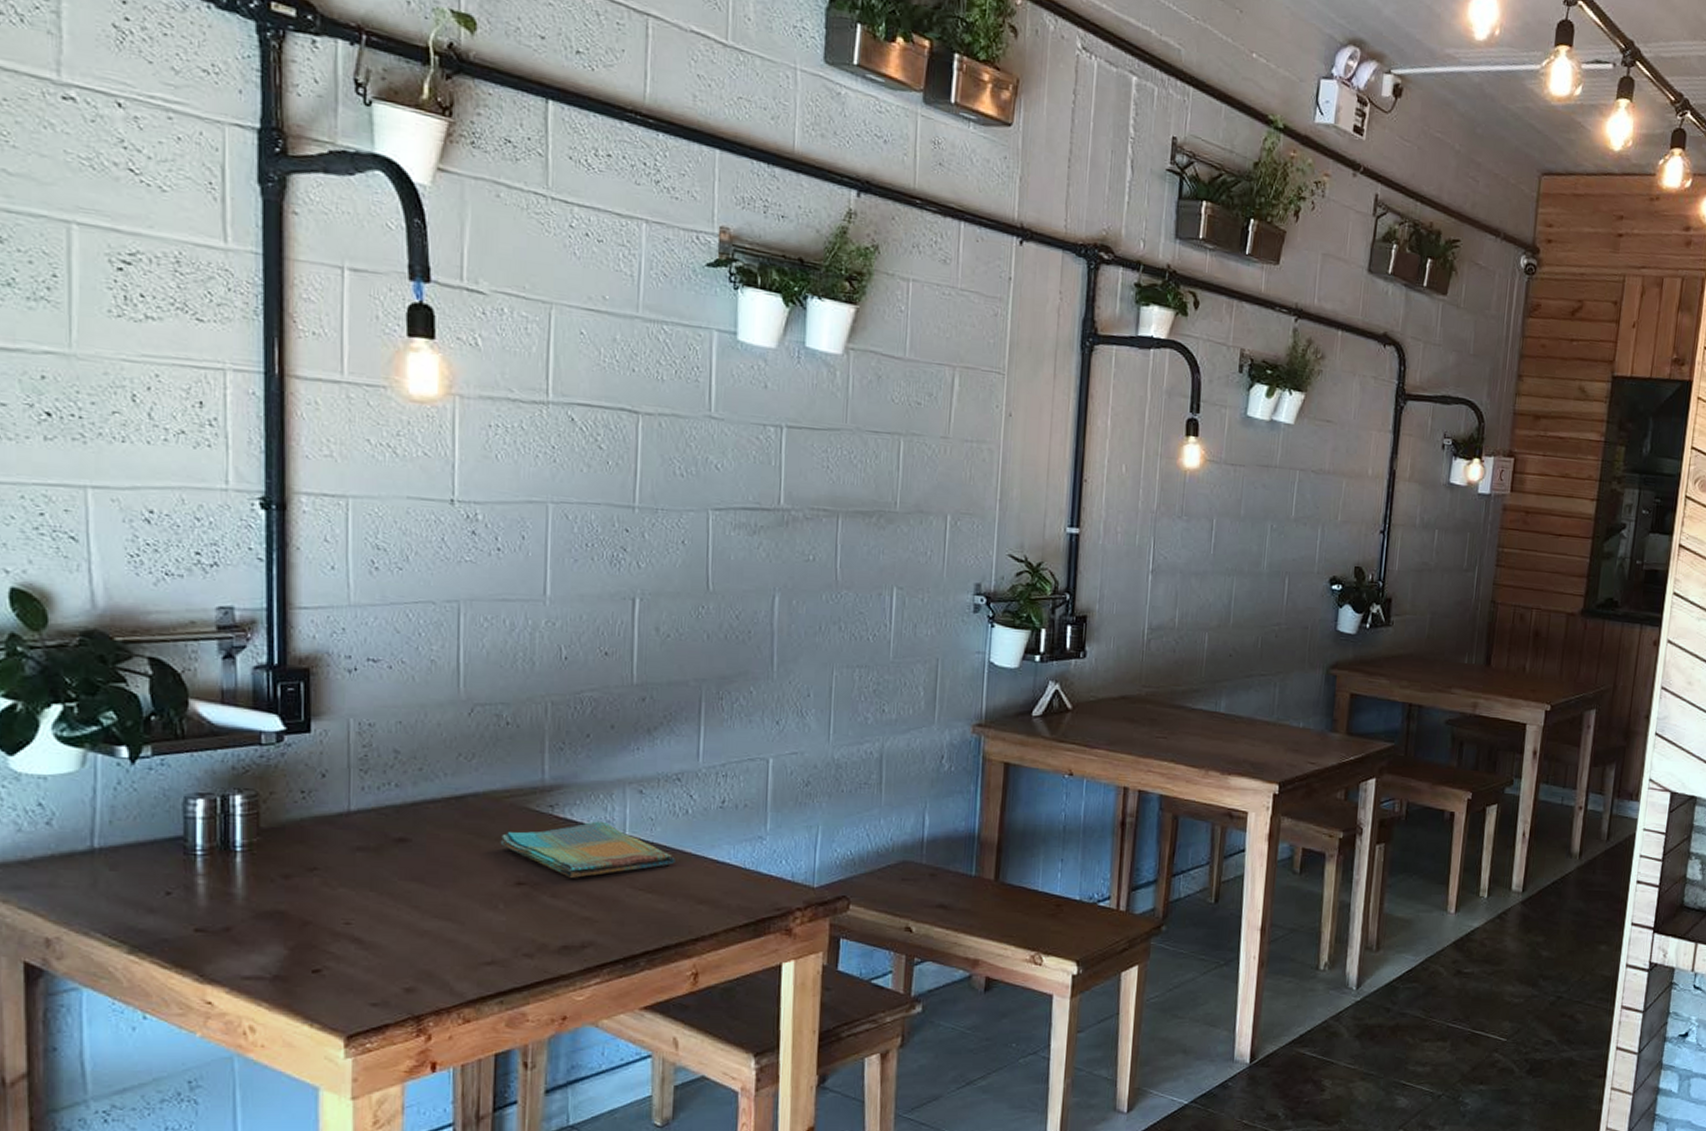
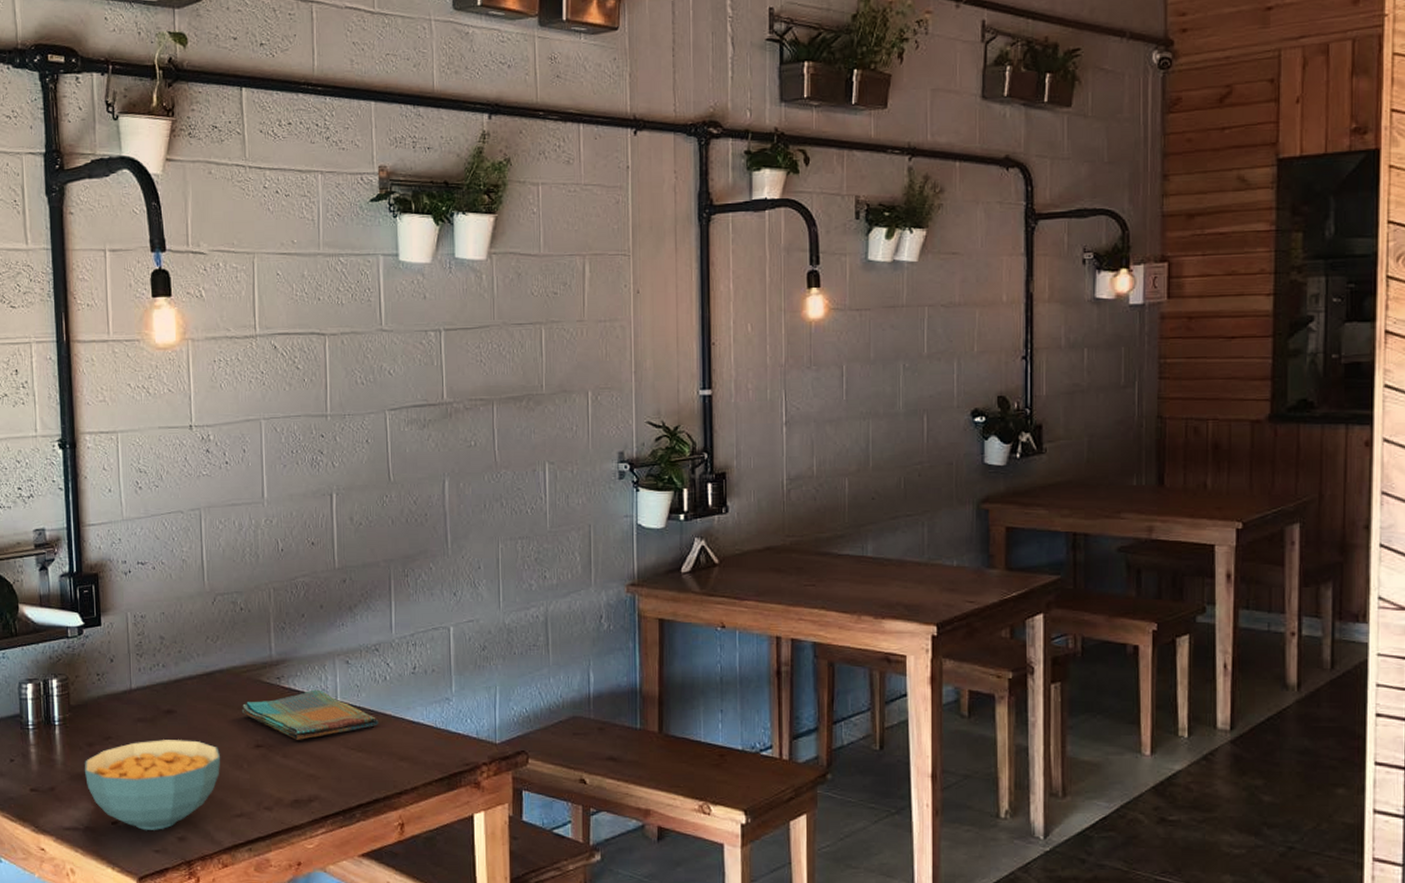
cereal bowl: none [277,873,469,980] -> present [85,740,221,830]

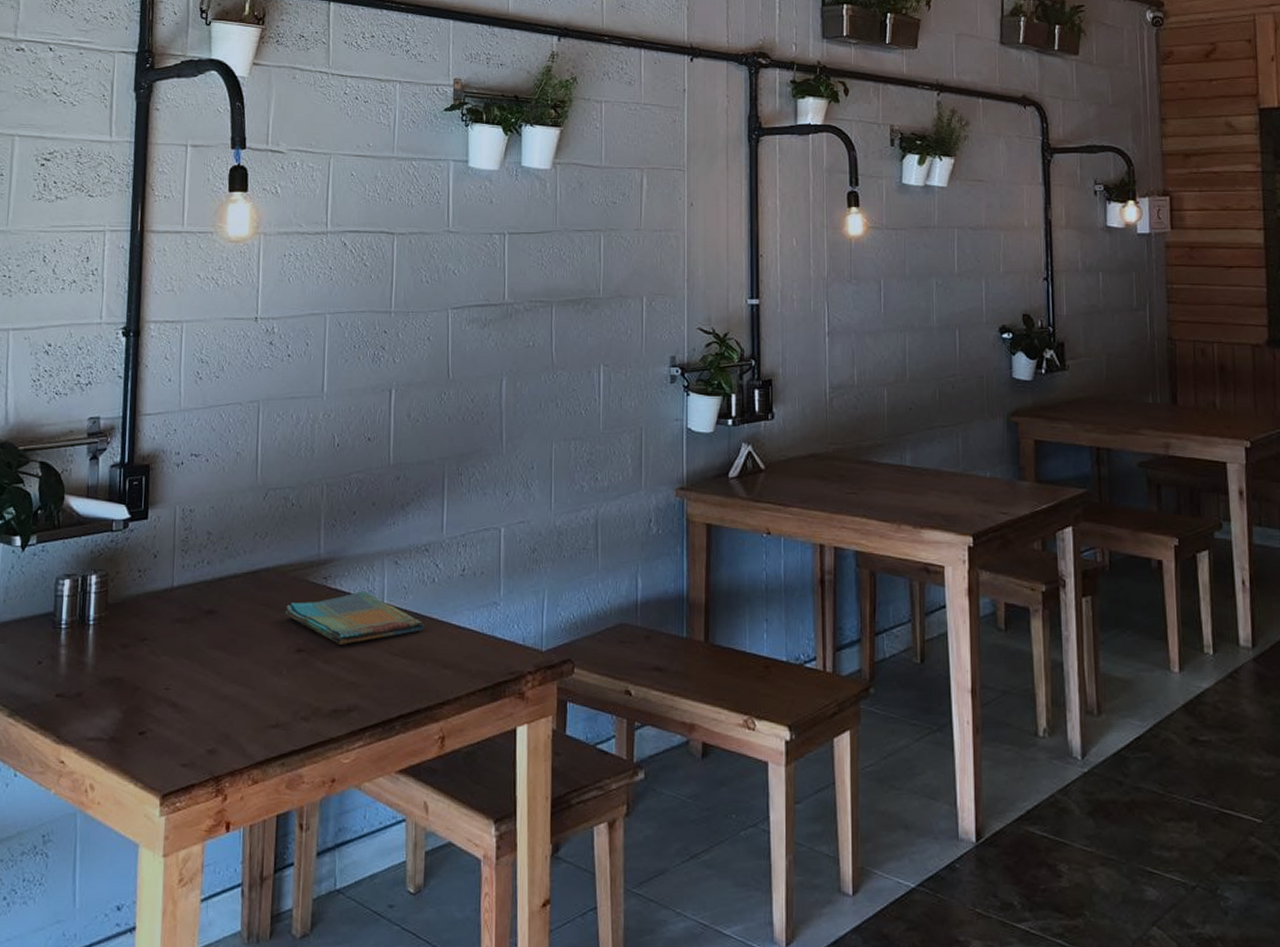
cereal bowl: present [85,740,221,830] -> none [116,642,260,742]

